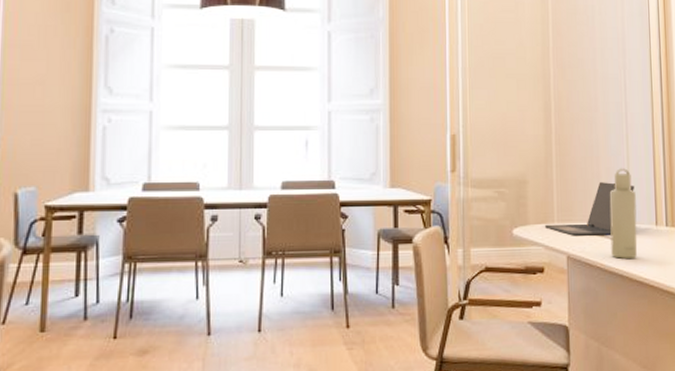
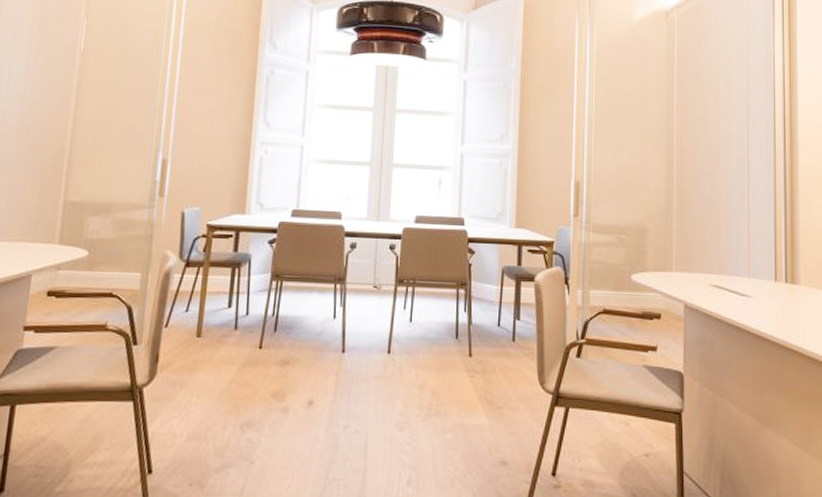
laptop: present [545,182,634,237] -> none [664,235,754,289]
bottle: present [610,168,638,259] -> none [728,223,756,312]

